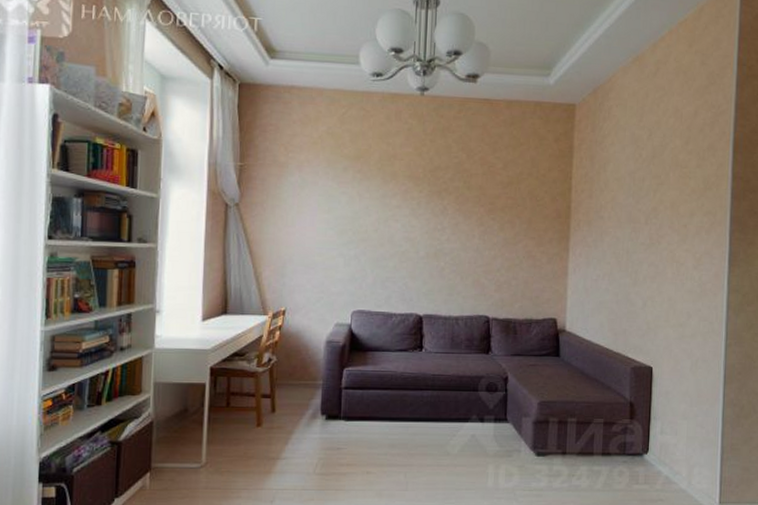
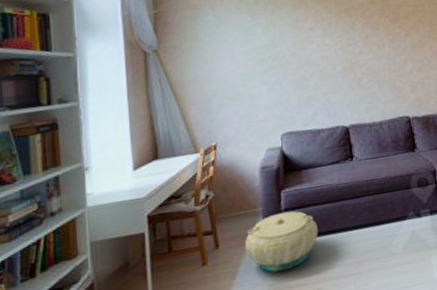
basket: none [300,390,376,448] -> present [244,211,318,273]

